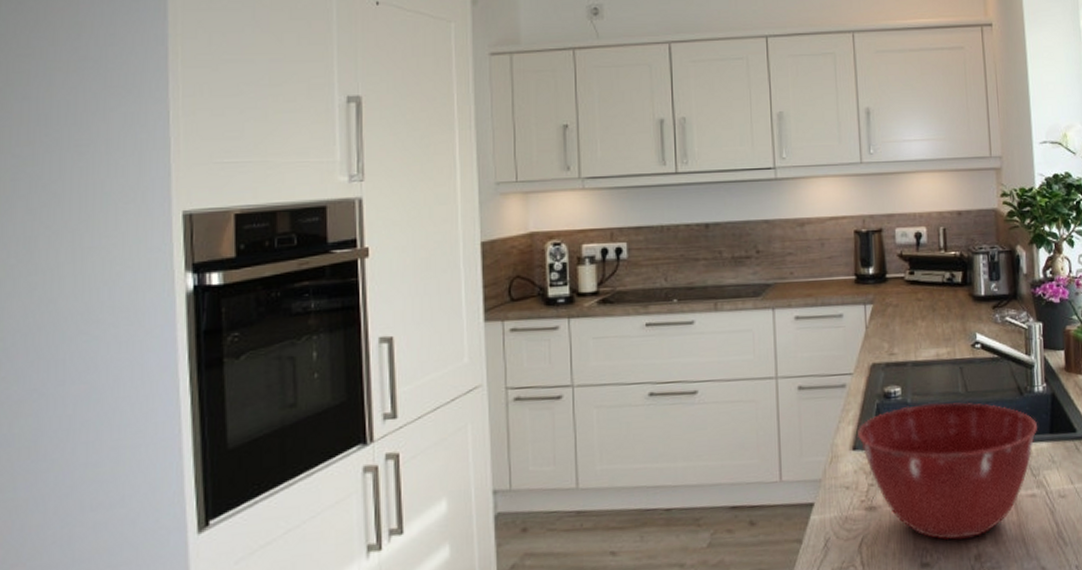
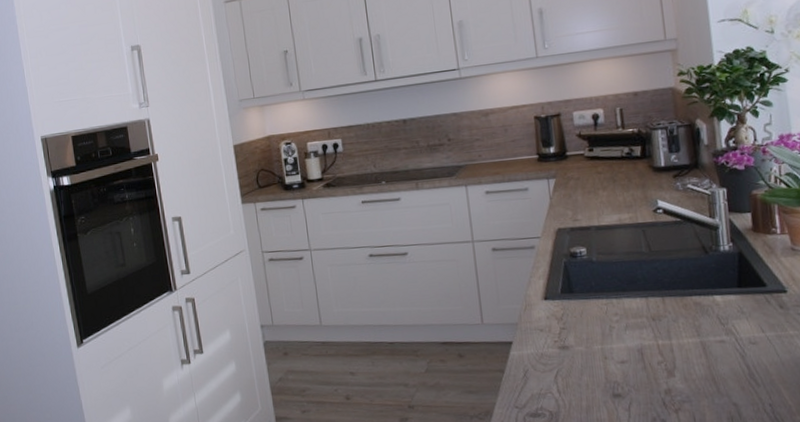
mixing bowl: present [858,402,1037,540] -> none [548,260,724,376]

